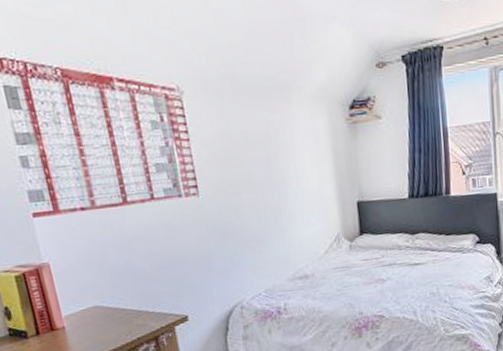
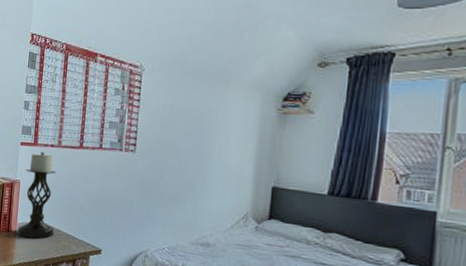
candle holder: none [51,218,121,331] -> present [16,151,56,239]

